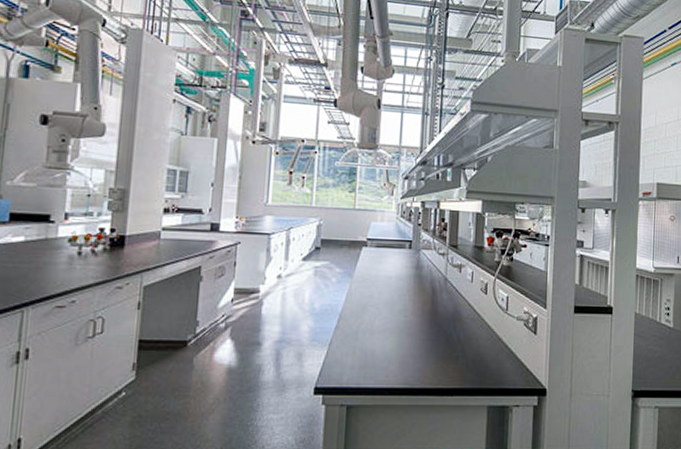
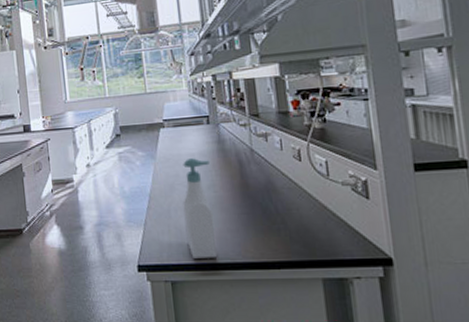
soap bottle: none [370,281,405,383] -> present [183,158,218,259]

